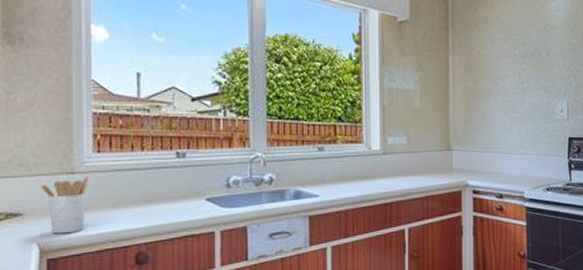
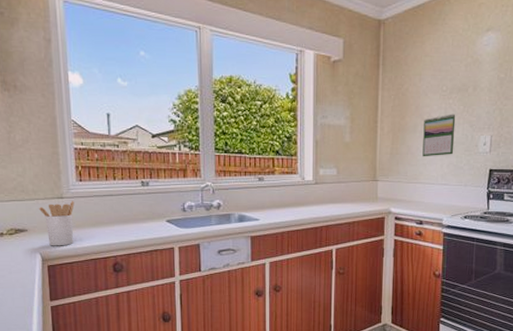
calendar: none [498,79,531,125] -> present [422,114,456,157]

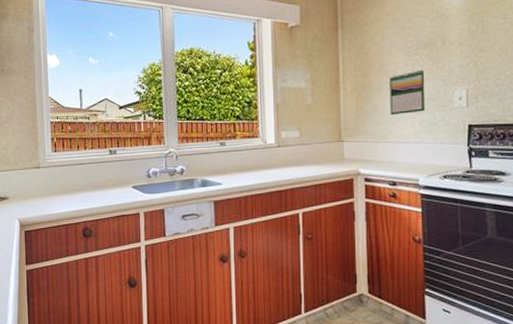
utensil holder: present [38,201,75,246] -> none [18,170,50,213]

